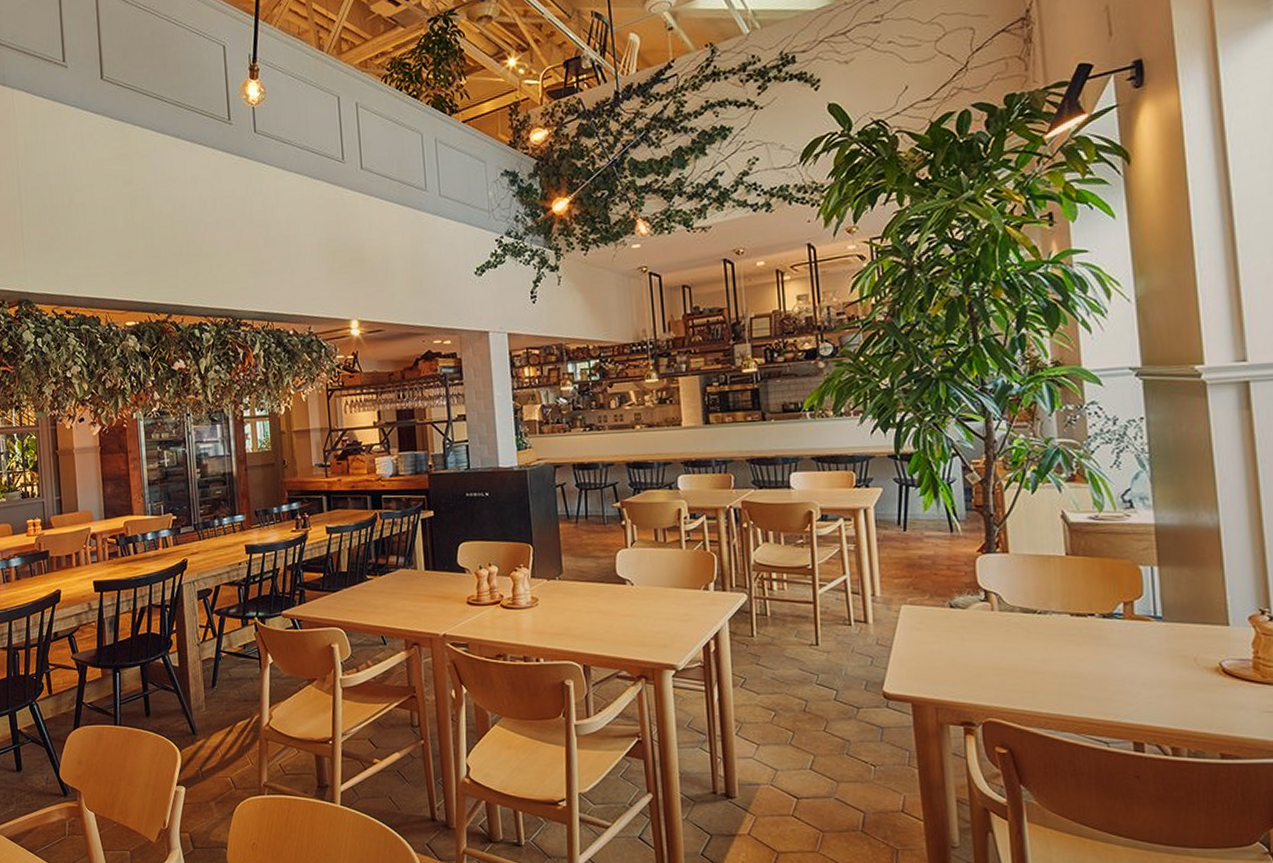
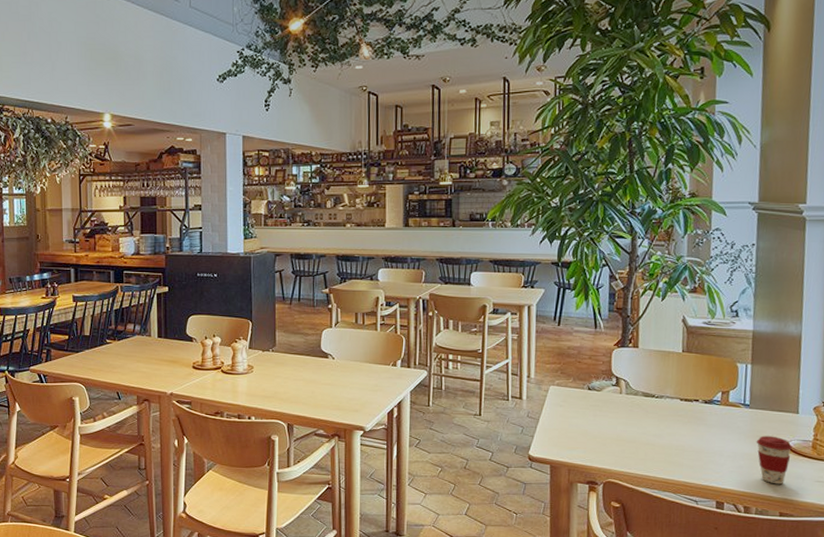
coffee cup: none [1177,655,1226,718] -> present [756,435,792,485]

